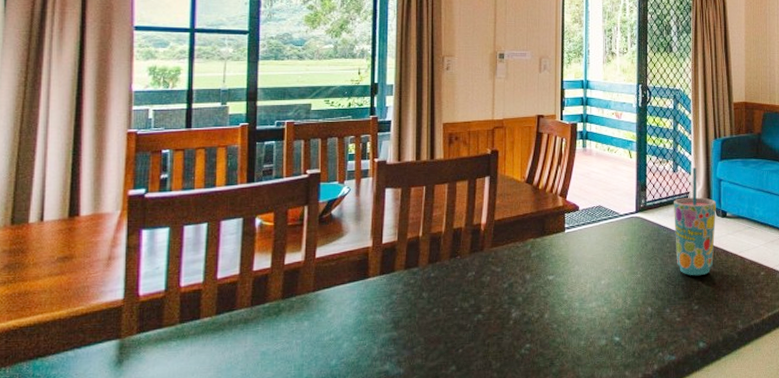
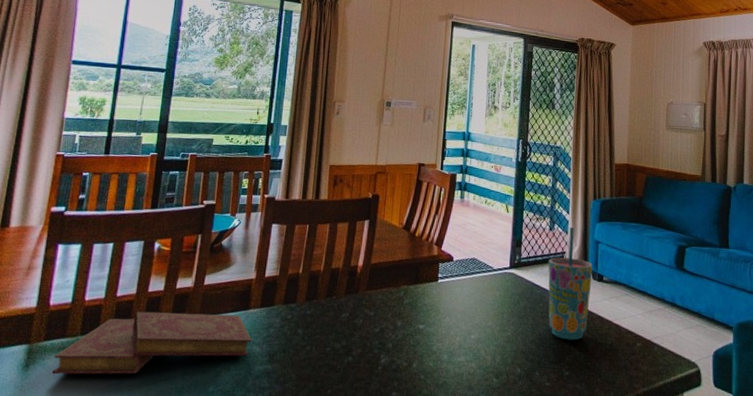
book: none [151,285,374,367] -> present [52,311,252,375]

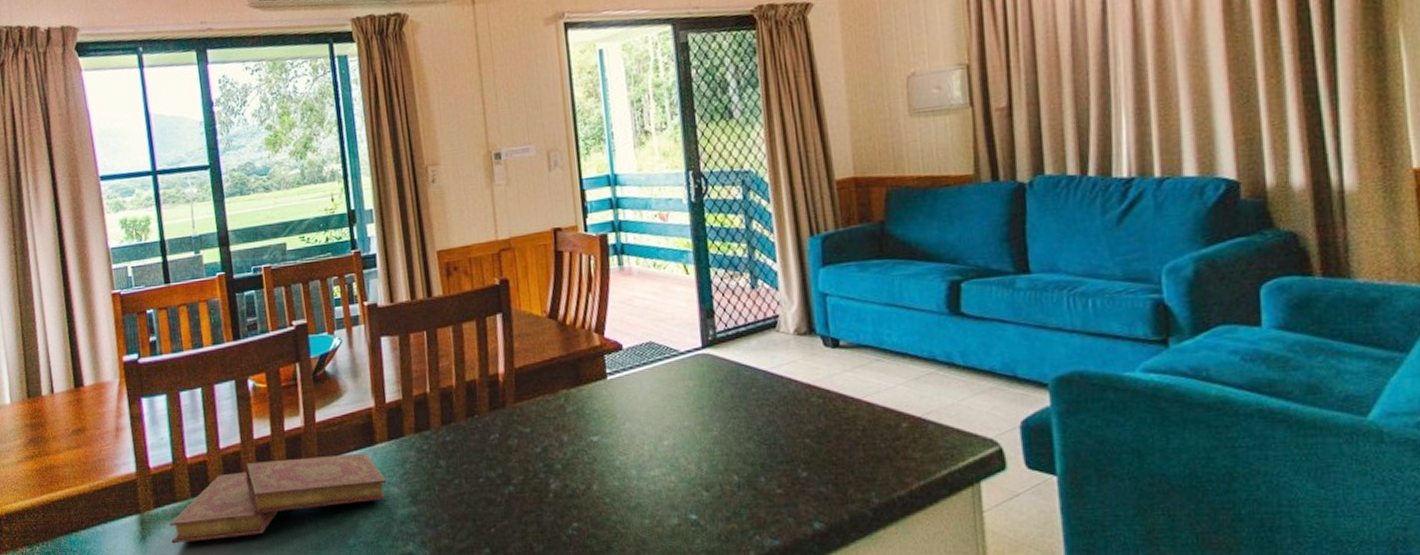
cup: present [548,227,593,341] -> none [756,280,825,432]

